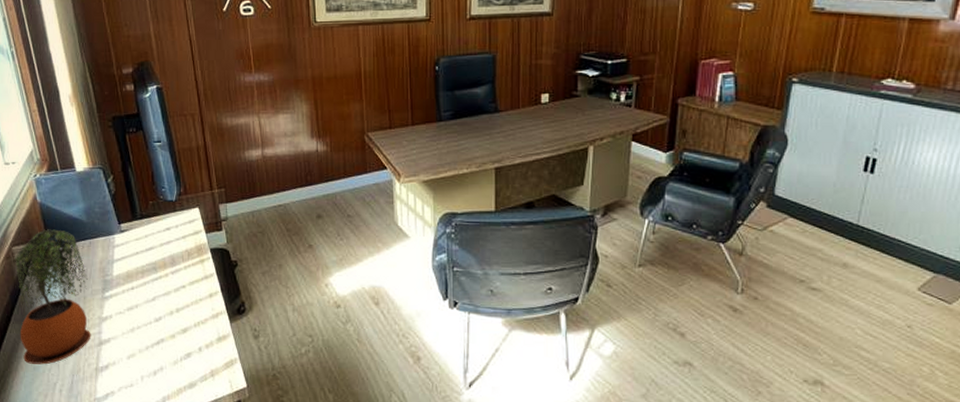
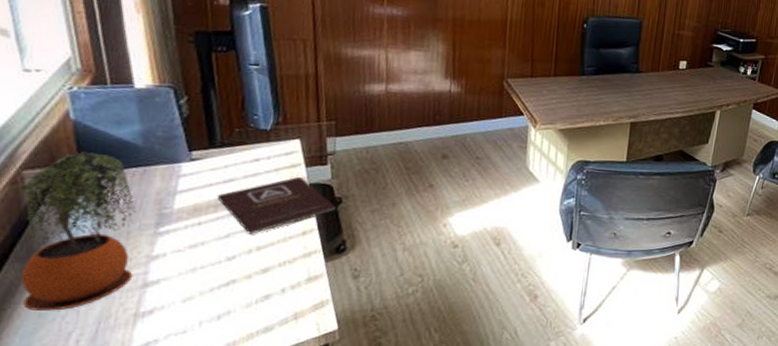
book: none [142,243,233,297] -> present [216,177,336,234]

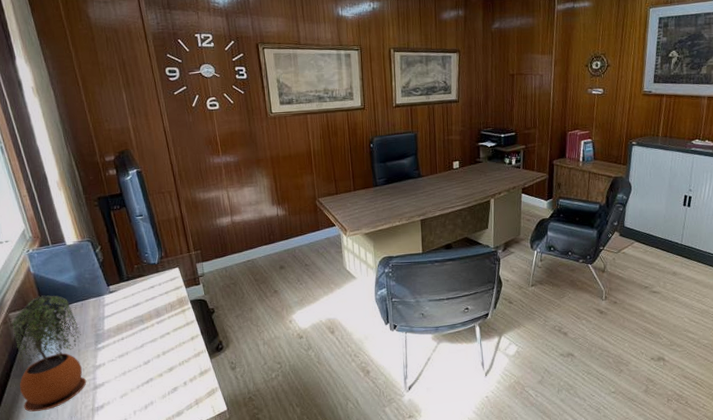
book: present [216,177,336,234] -> none [130,296,211,343]

